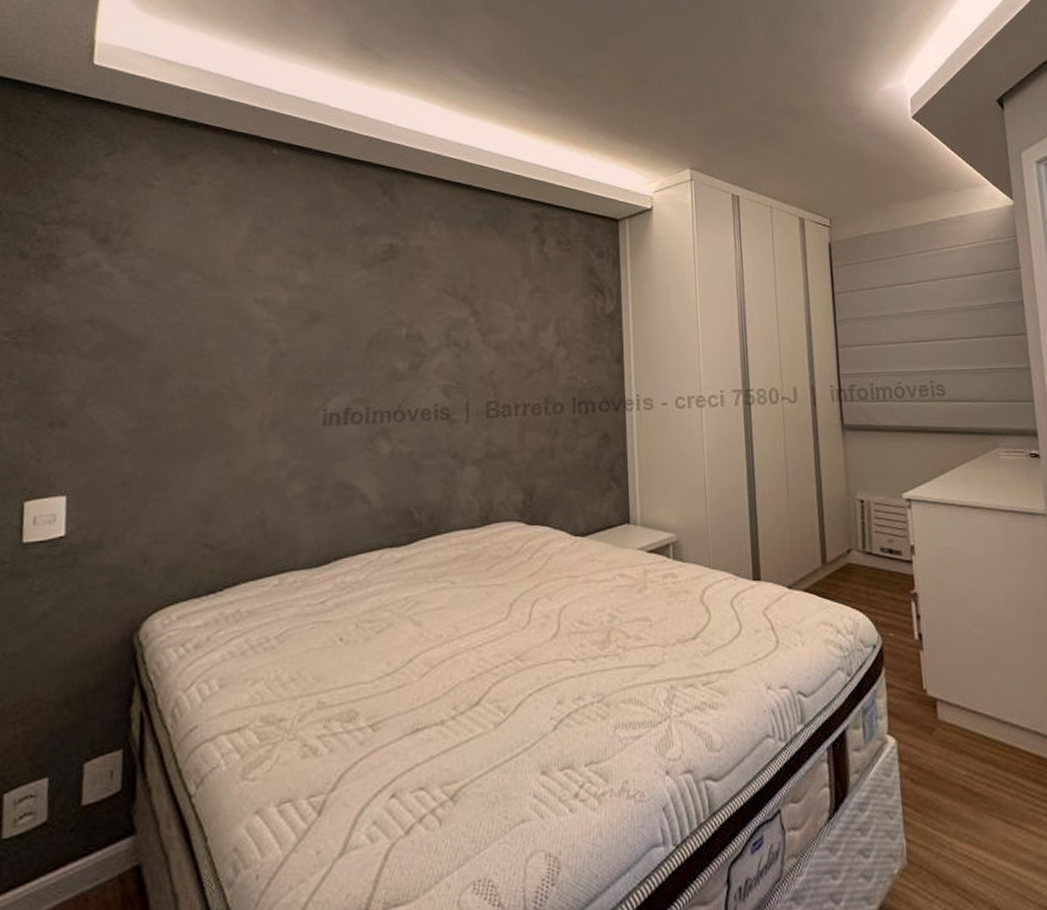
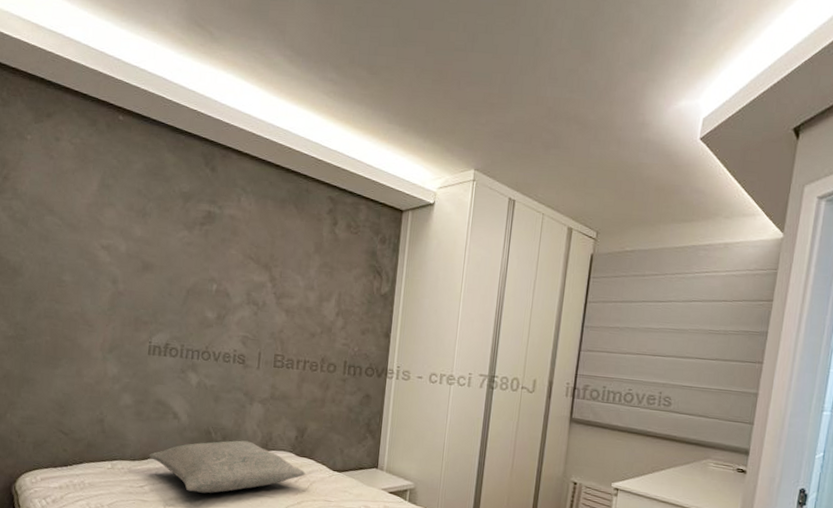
pillow: none [331,516,541,597] -> present [149,440,306,494]

